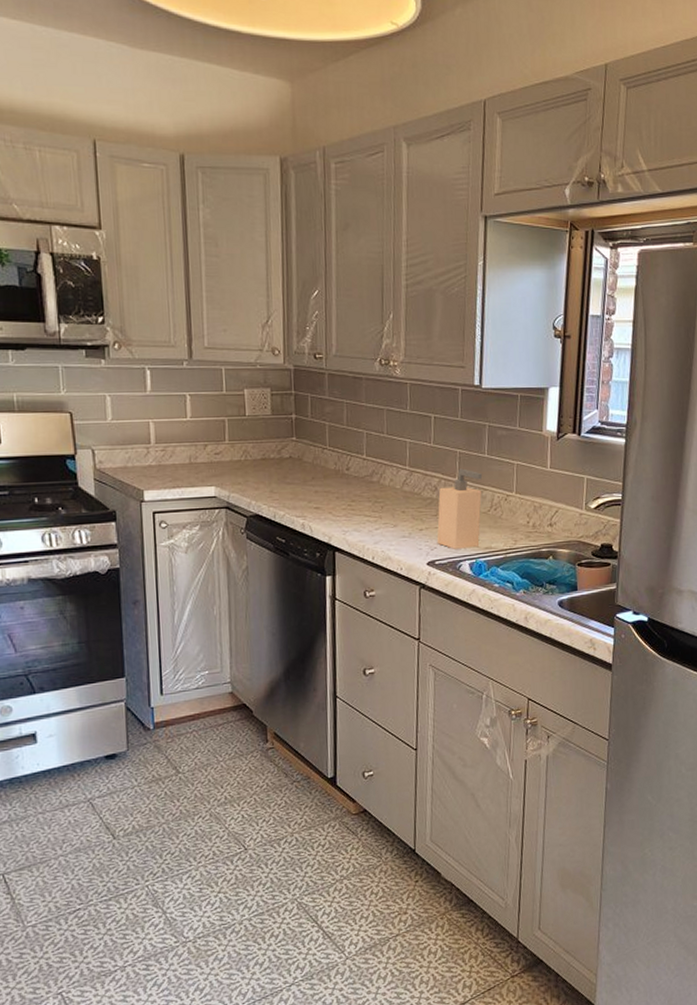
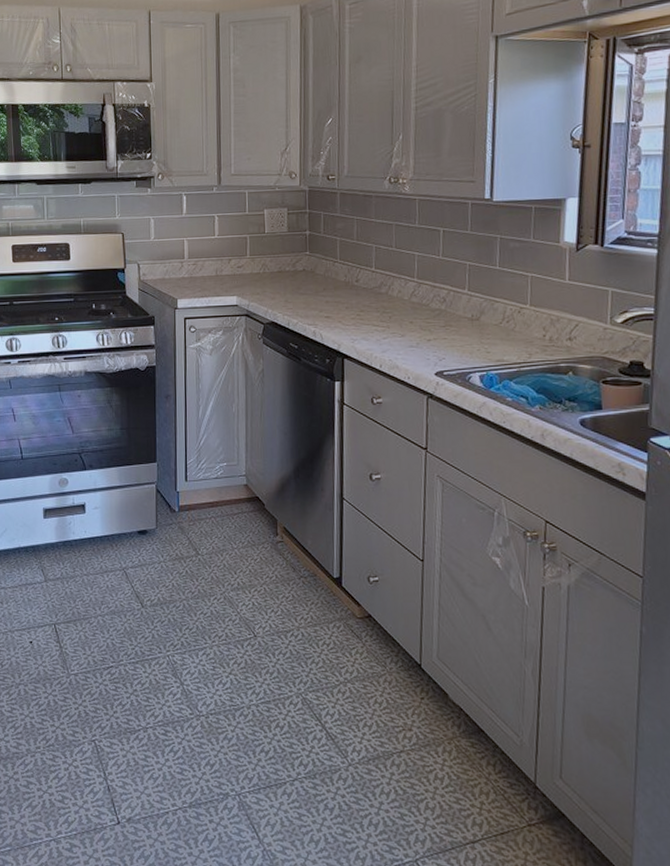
soap dispenser: present [437,468,483,549] -> none [445,281,494,361]

